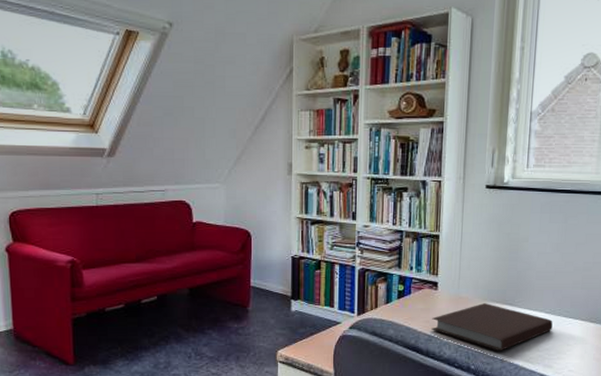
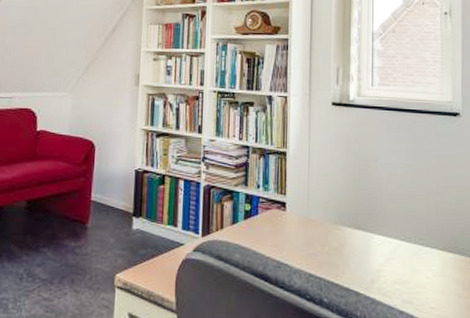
notebook: present [431,303,553,351] -> none [280,227,409,283]

